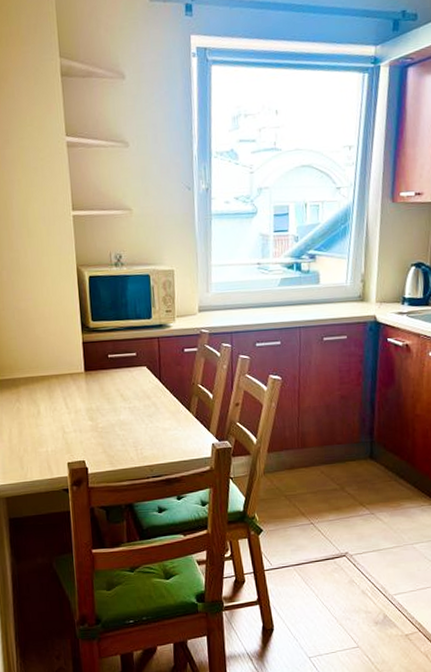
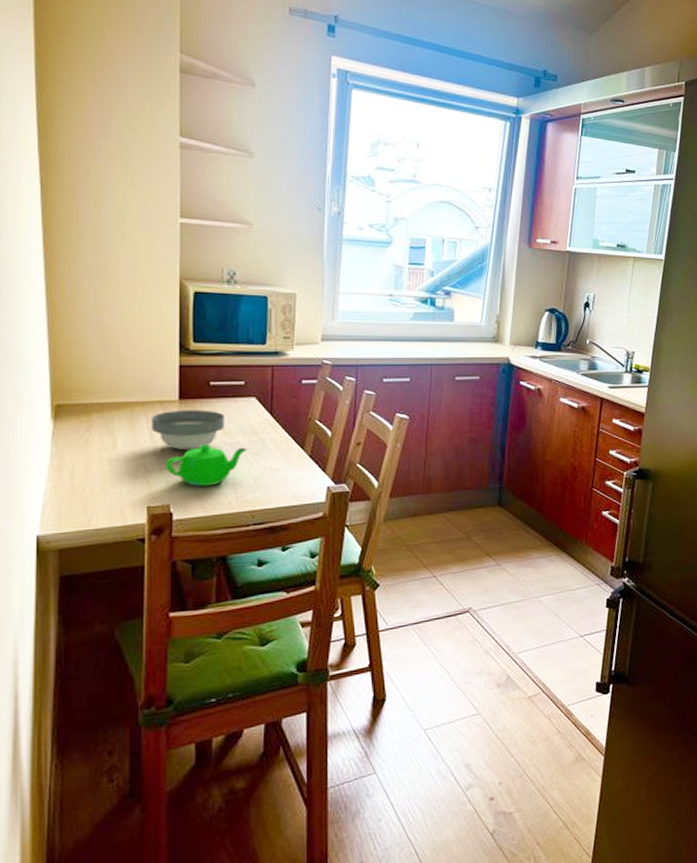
bowl: none [65,379,123,415] -> present [151,410,224,451]
teapot: none [79,409,143,445] -> present [166,444,247,487]

